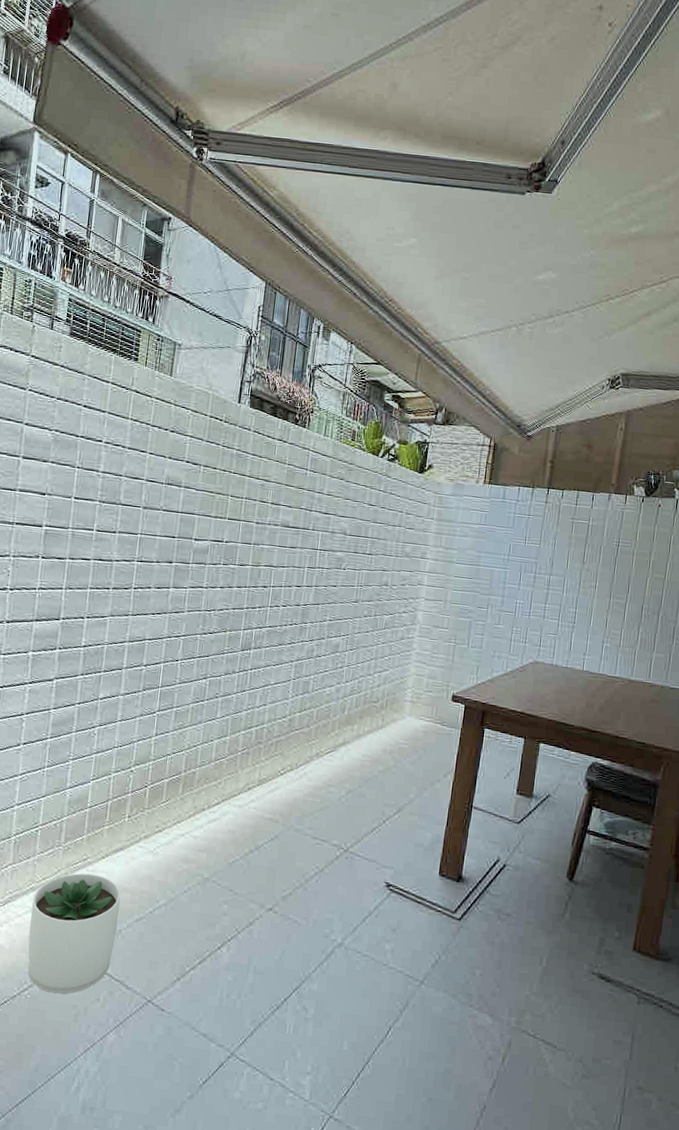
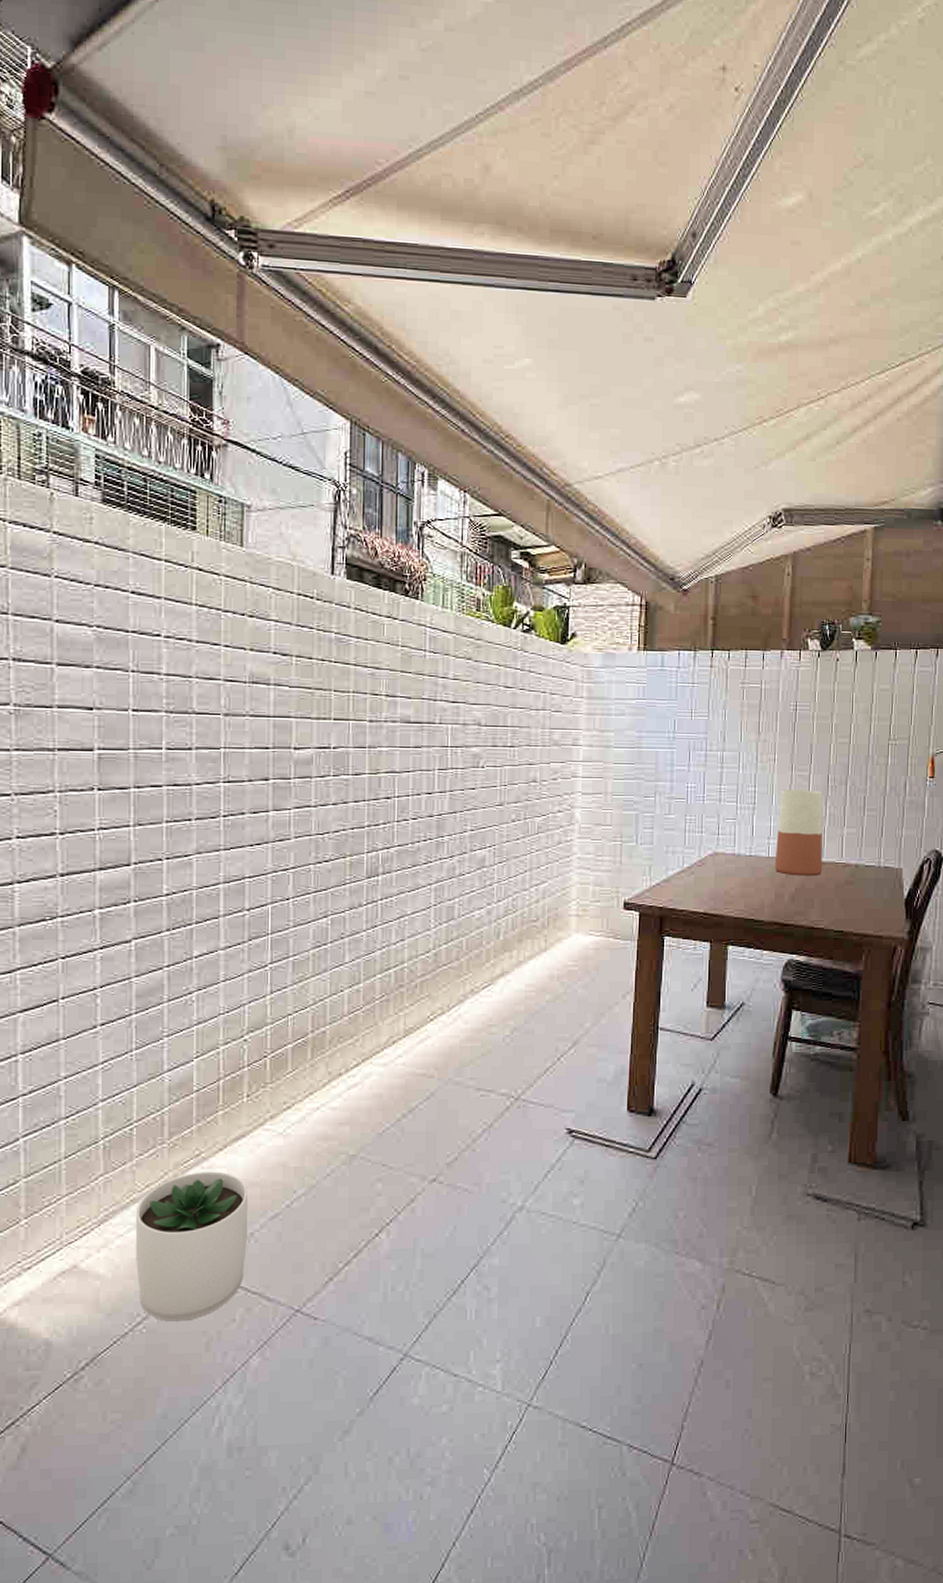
vase: none [587,613,637,692] -> present [774,789,824,876]

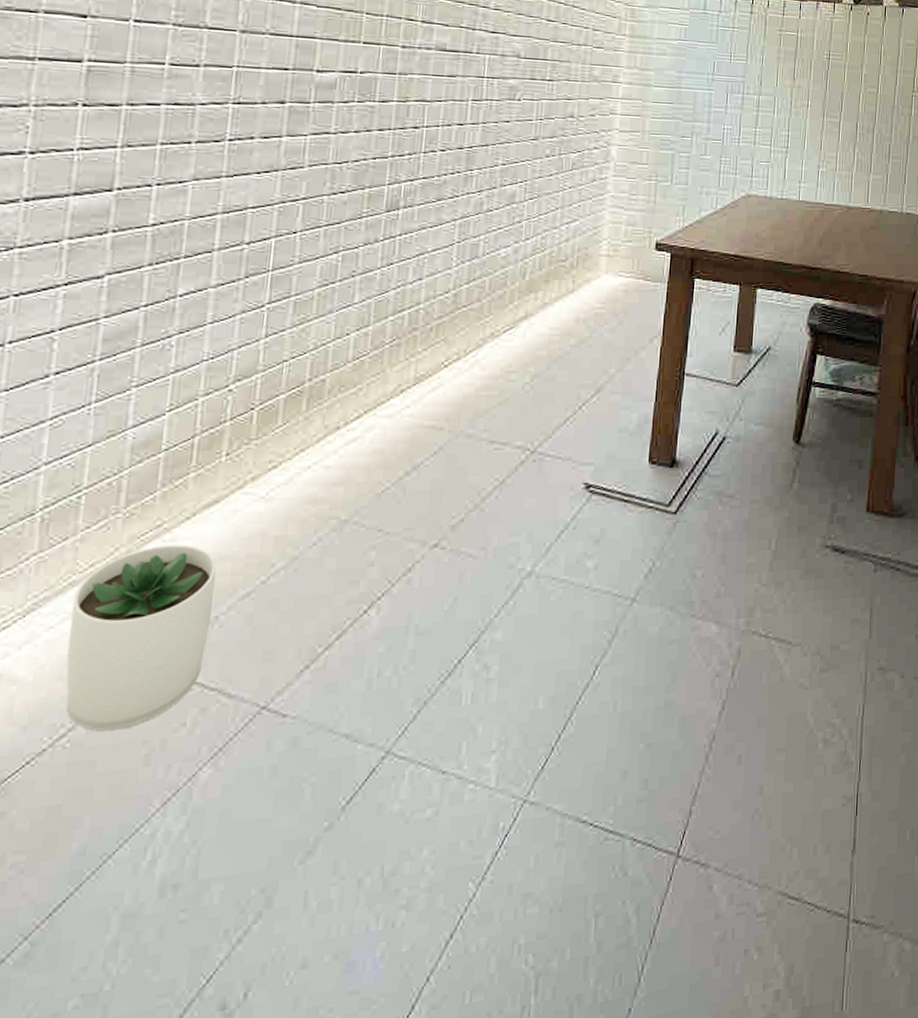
vase: present [774,789,824,876] -> none [804,135,852,221]

